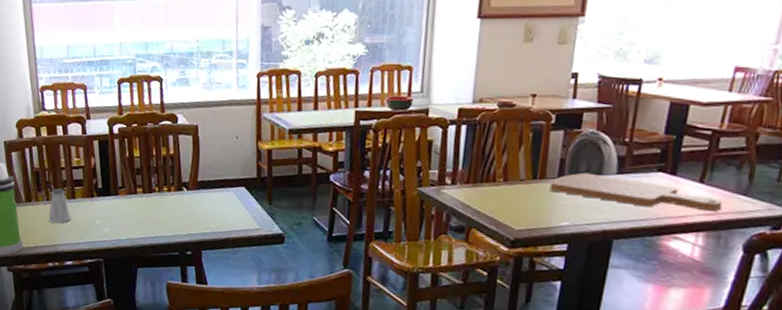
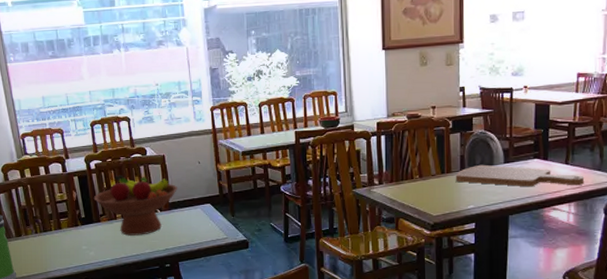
saltshaker: present [48,188,71,223] -> none [38,221,59,252]
fruit bowl: none [113,142,209,215] -> present [93,174,177,236]

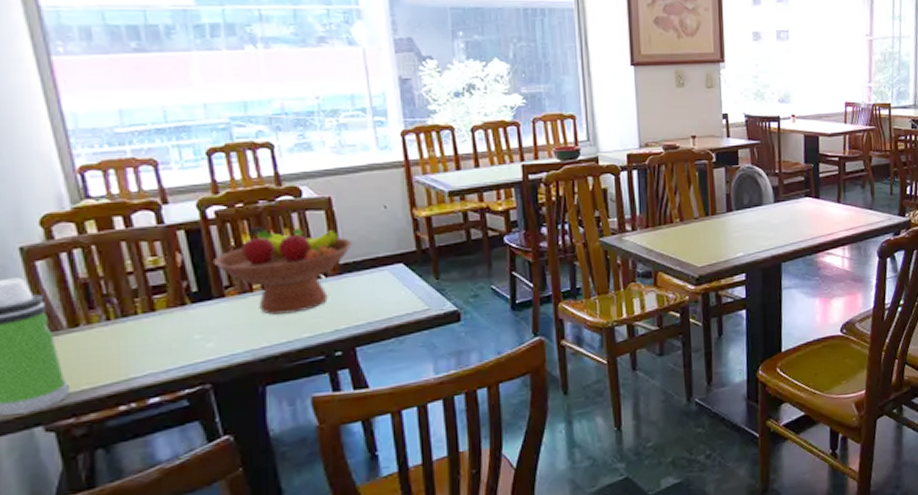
cutting board: present [455,164,585,187] -> none [721,204,857,230]

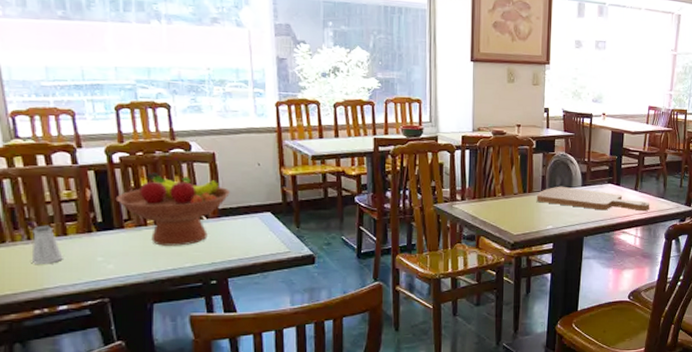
saltshaker: none [112,300,152,350] -> present [31,225,63,264]
cutting board: none [721,204,857,230] -> present [536,186,650,211]

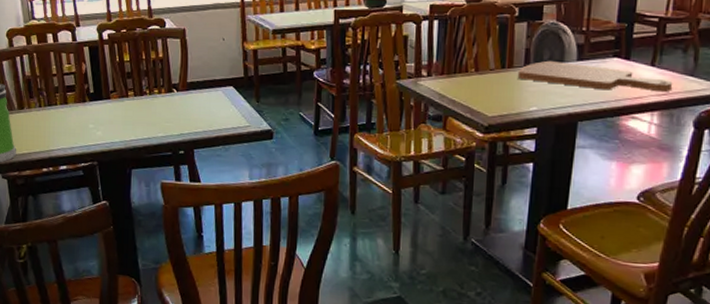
saltshaker: present [31,225,63,264] -> none [41,94,64,129]
fruit bowl: present [115,171,230,246] -> none [104,47,197,117]

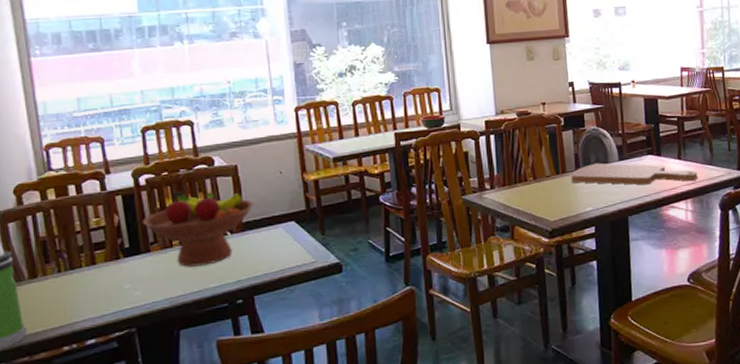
fruit bowl: none [104,47,197,117] -> present [142,190,253,267]

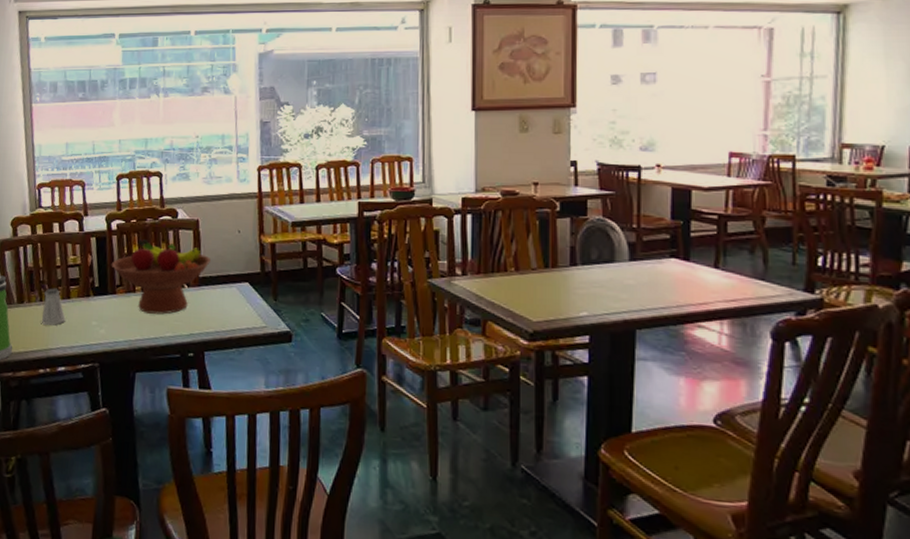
saltshaker: none [61,255,92,298] -> present [41,288,66,325]
cutting board: present [571,163,698,185] -> none [563,260,742,297]

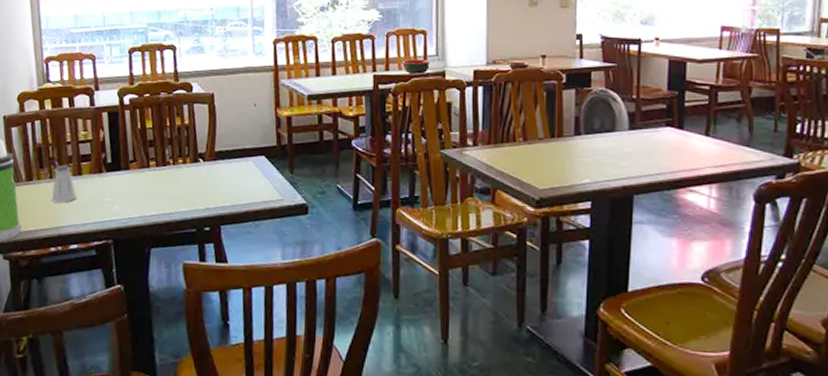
fruit bowl: present [111,238,211,315] -> none [124,113,226,189]

